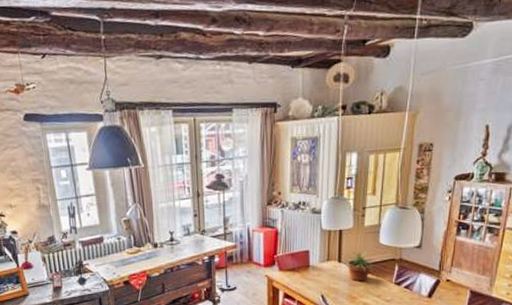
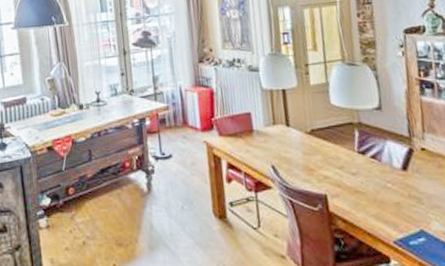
potted plant: present [343,250,375,282] -> none [293,113,330,150]

